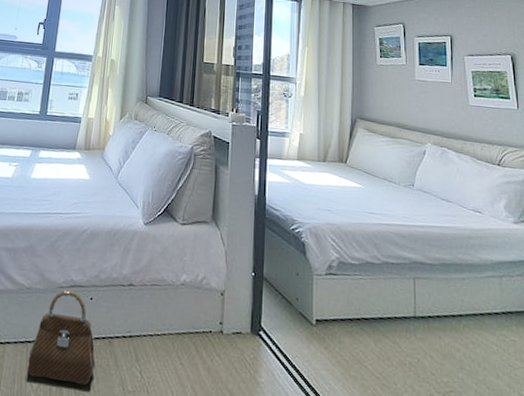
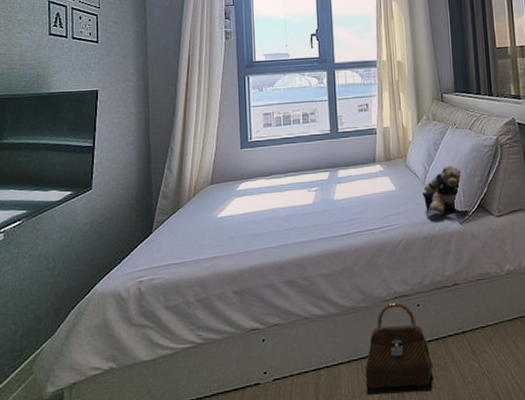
teddy bear: none [113,165,155,215] -> present [422,165,469,217]

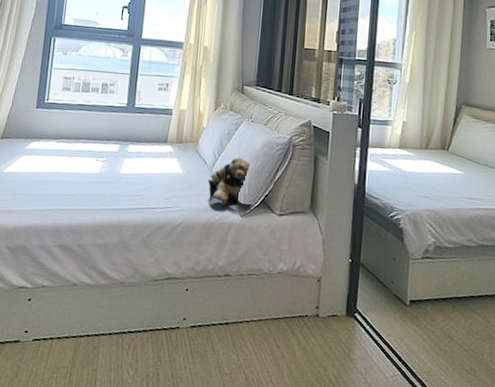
handbag: present [365,301,433,389] -> none [124,282,192,370]

